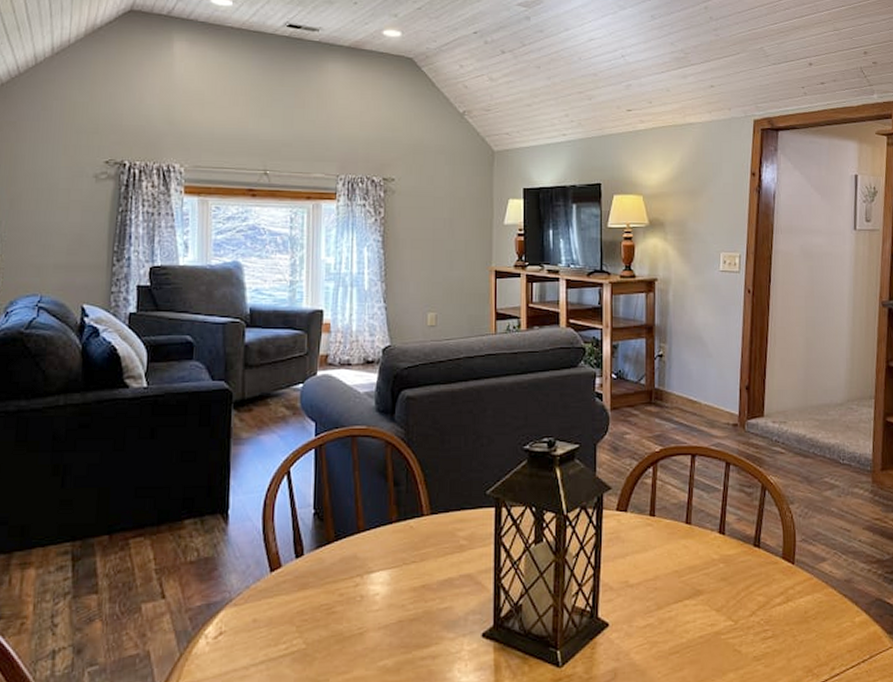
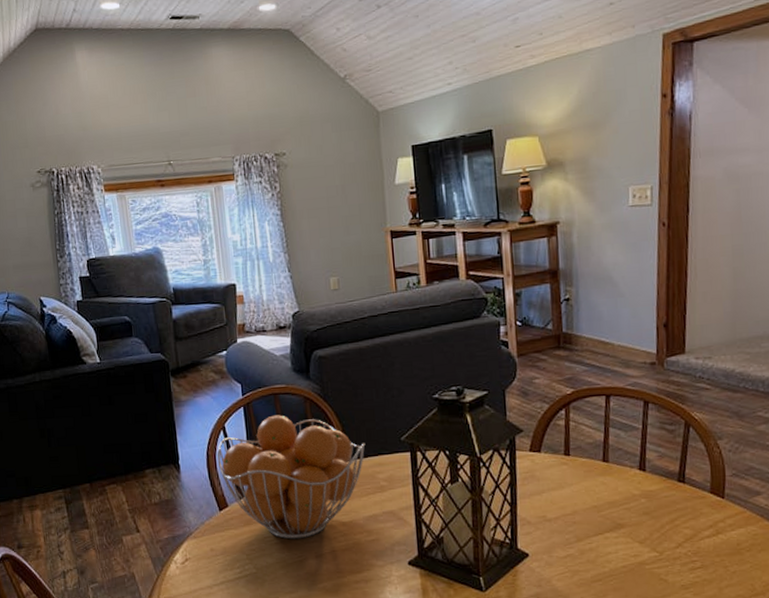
fruit basket: none [276,460,448,608] -> present [217,415,366,540]

